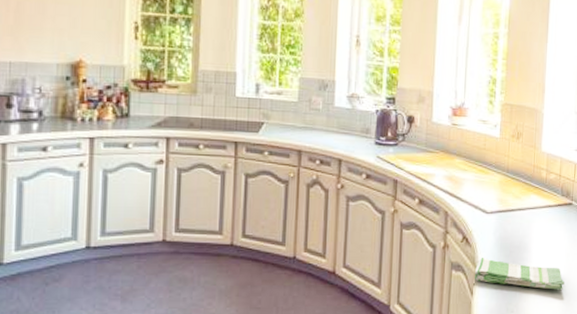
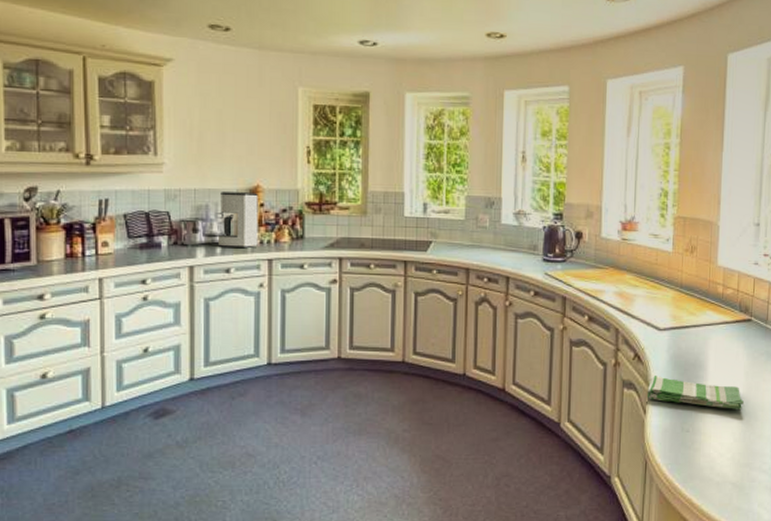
coffee maker: none [34,66,81,125] -> present [217,192,258,248]

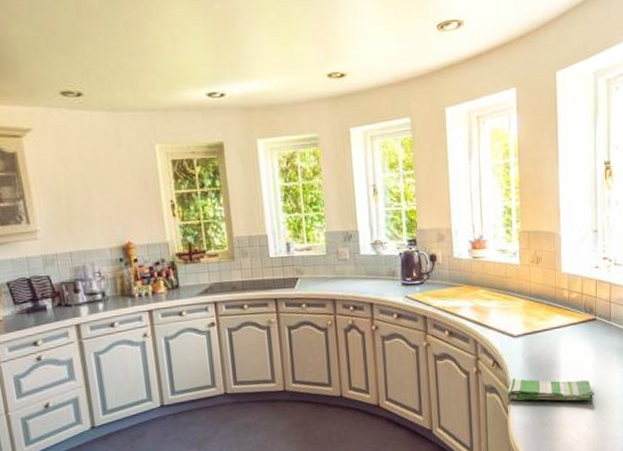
coffee maker: present [217,192,258,248] -> none [95,249,137,304]

